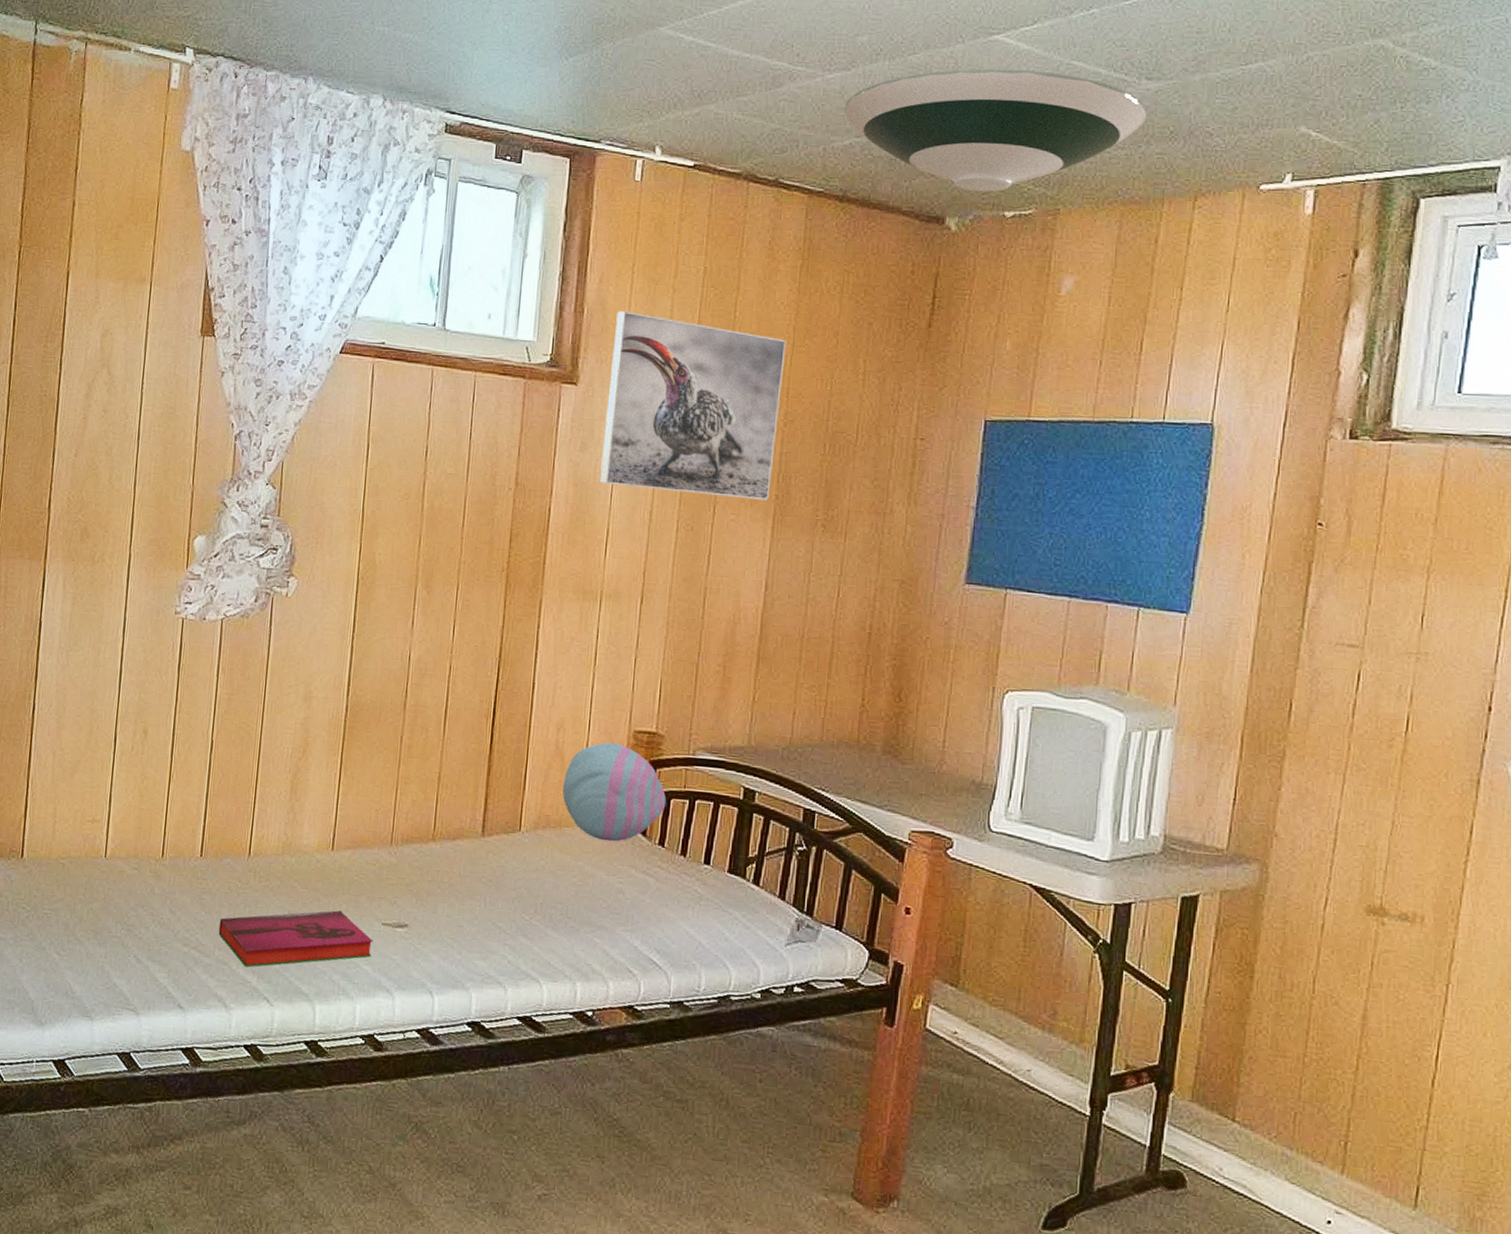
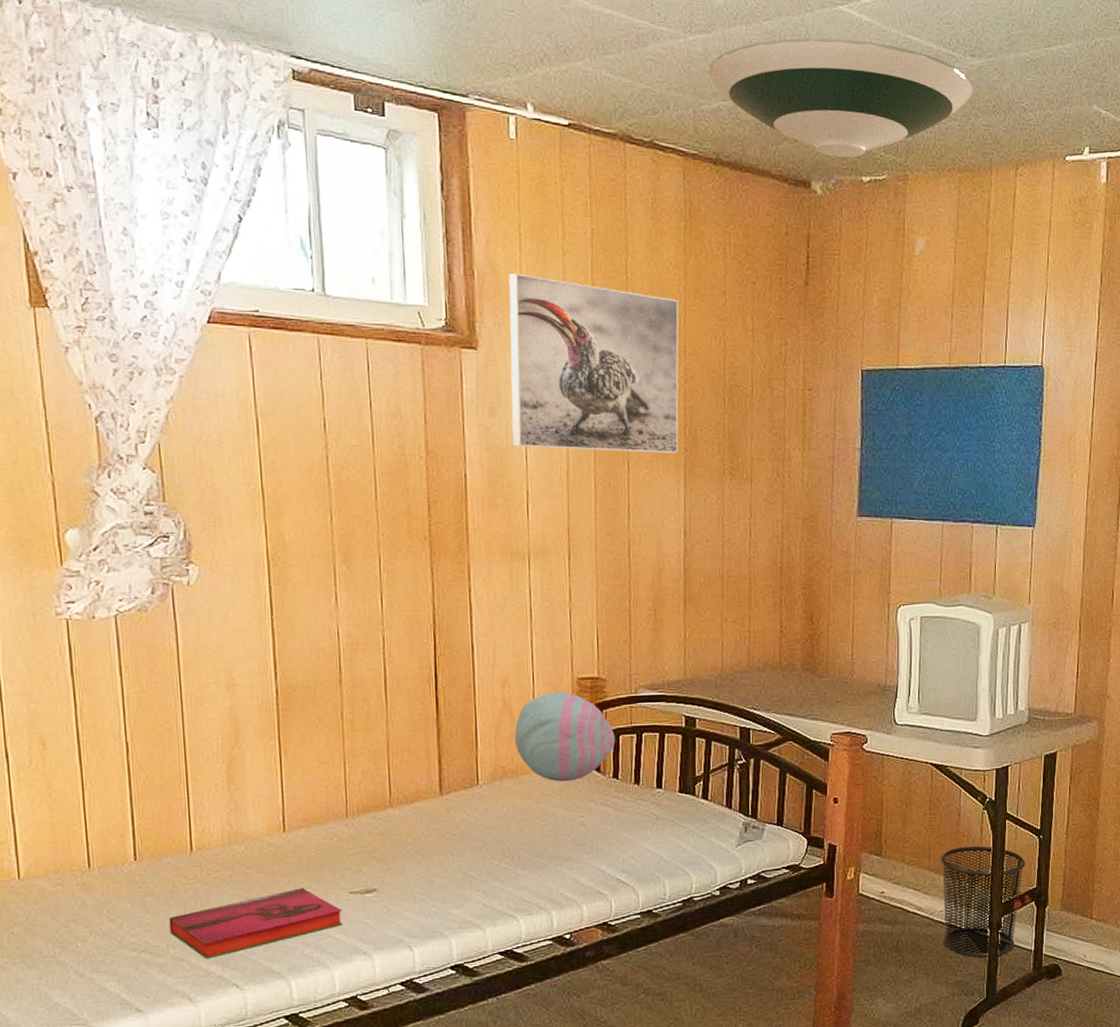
waste bin: none [1027,994,1146,1145] -> present [941,845,1026,958]

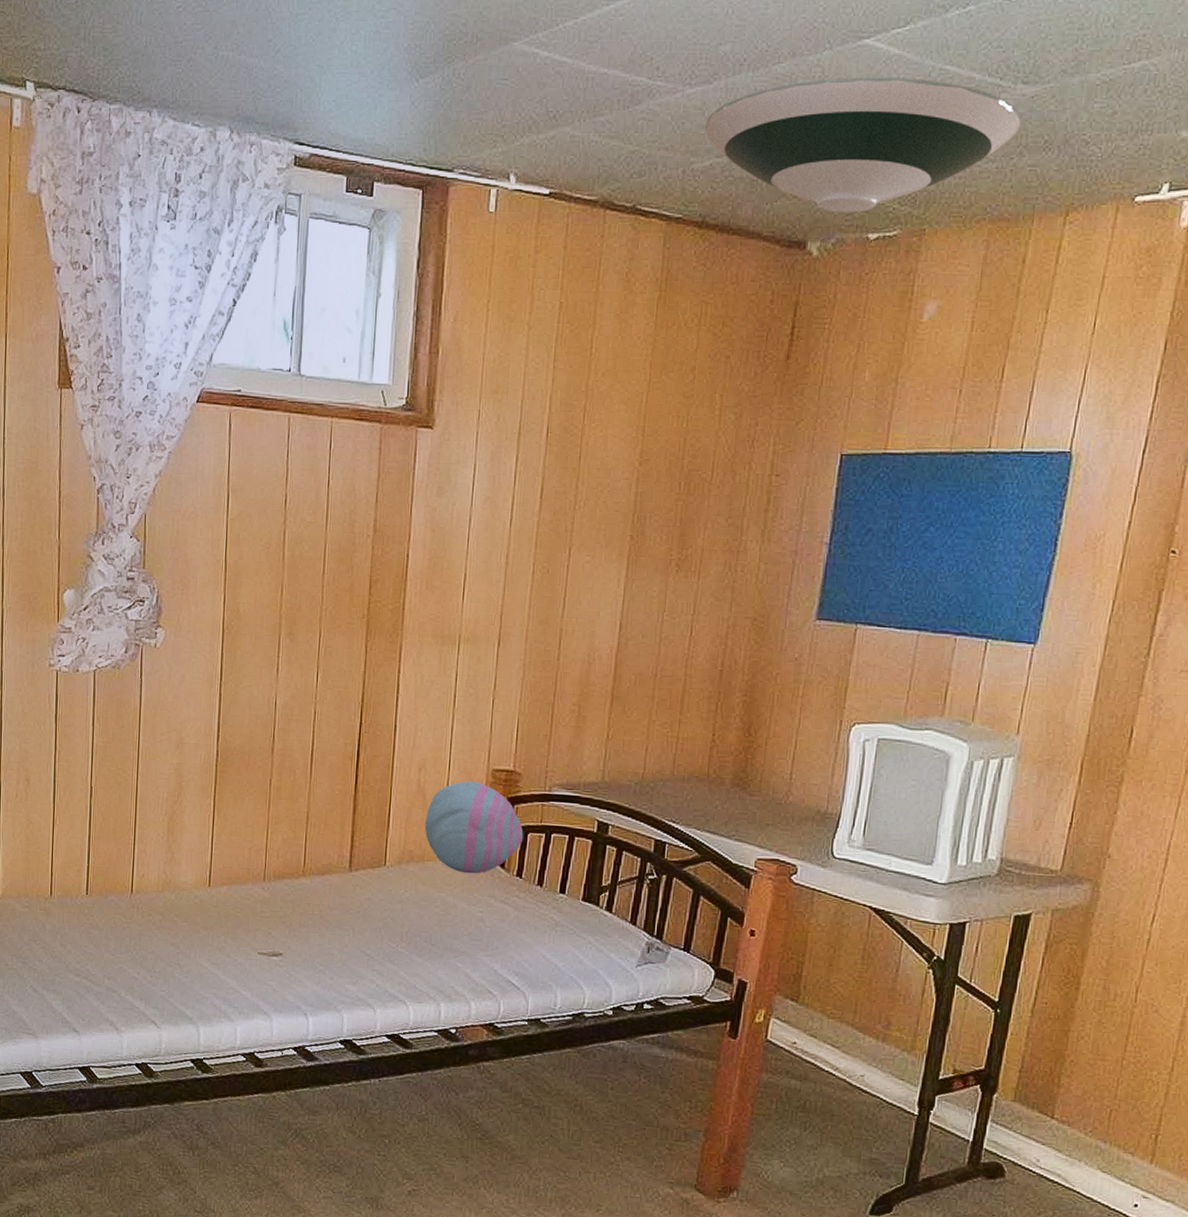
hardback book: present [169,888,343,960] -> none [107,941,251,995]
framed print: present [509,273,679,453] -> none [457,351,643,541]
waste bin: present [941,845,1026,958] -> none [860,1006,975,1141]

